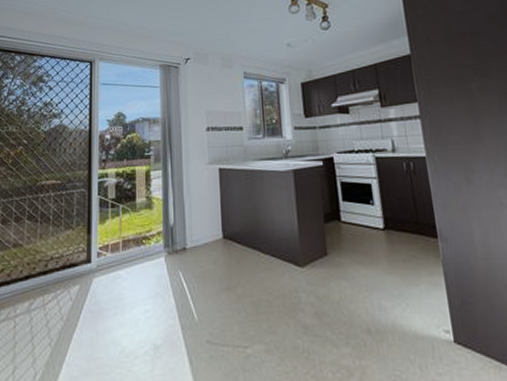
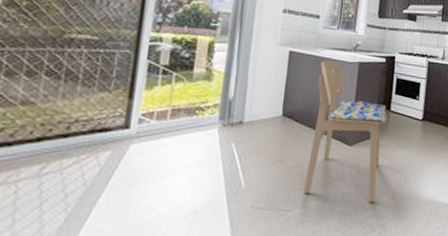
dining chair: none [252,172,346,338] -> present [302,60,387,203]

